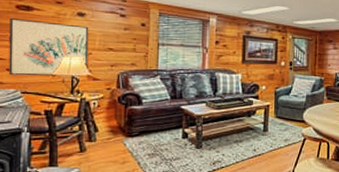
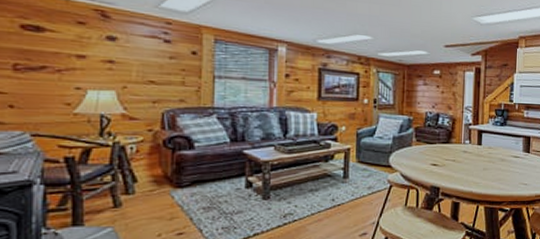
wall art: present [8,18,89,76] -> none [12,41,122,114]

